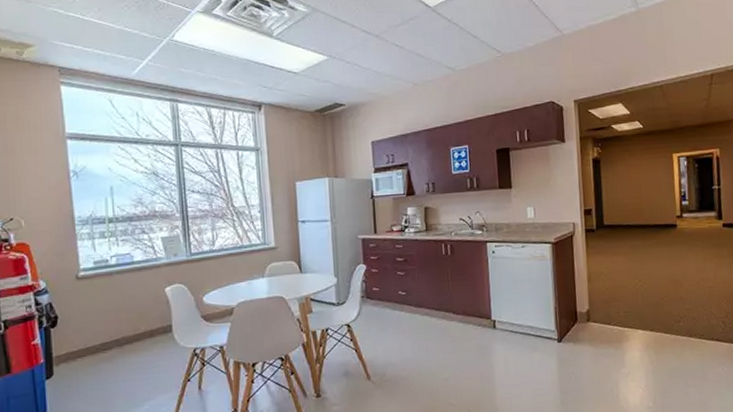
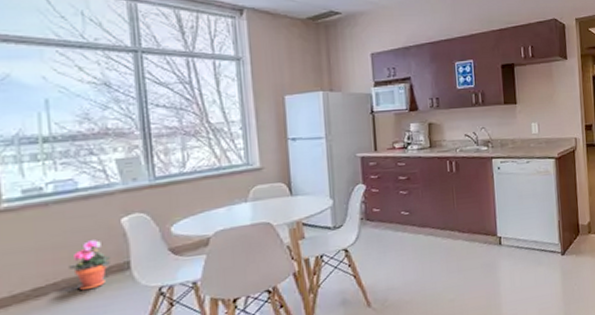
potted plant: none [127,305,157,348] -> present [68,240,110,291]

